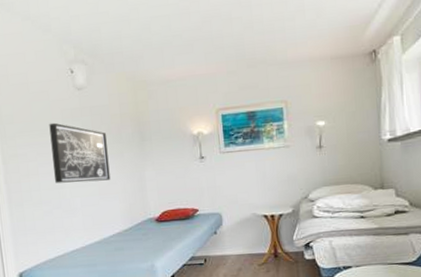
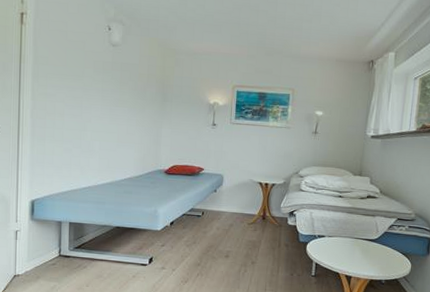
wall art: present [49,122,111,184] -> none [79,71,132,130]

